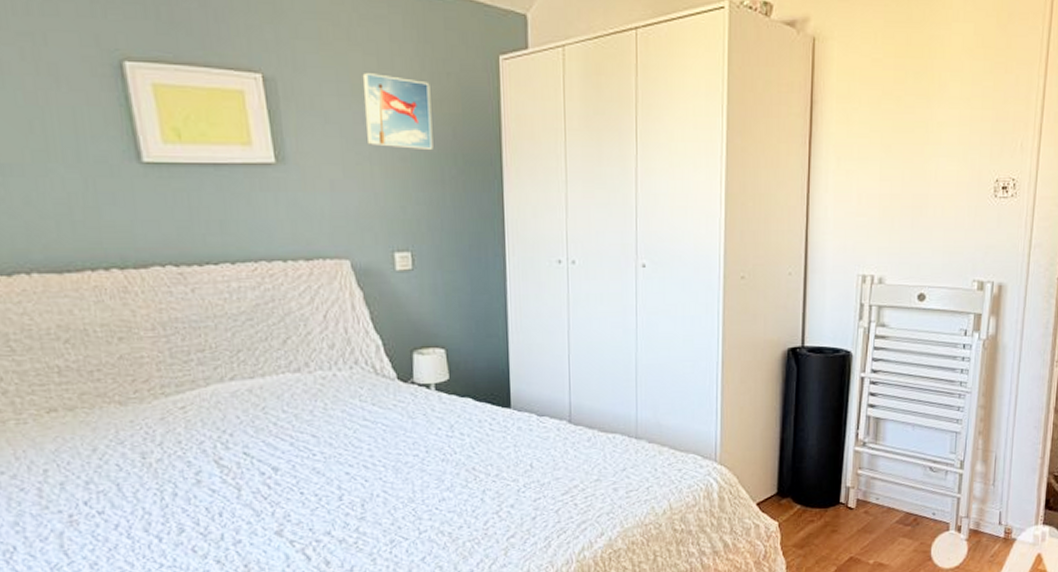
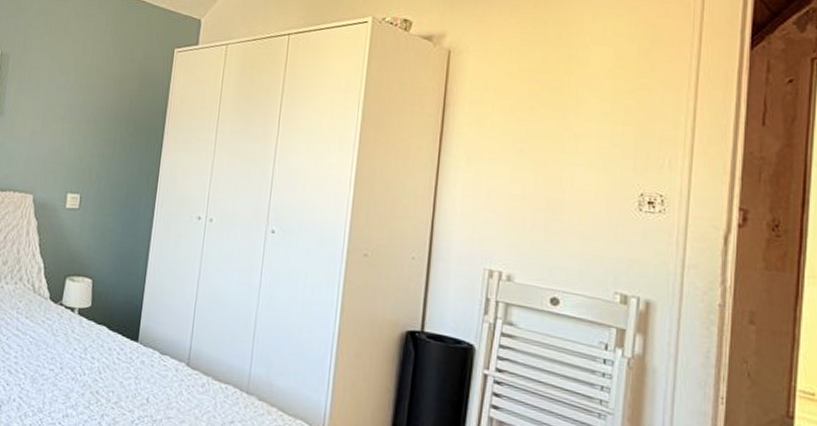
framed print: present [362,73,433,151] -> none [63,55,118,117]

